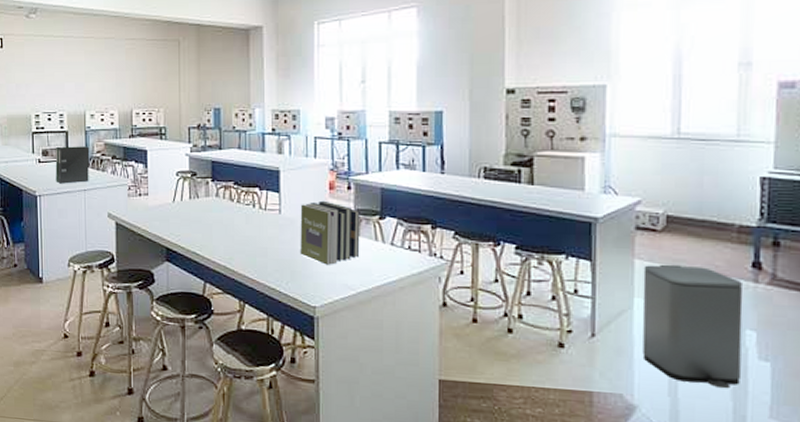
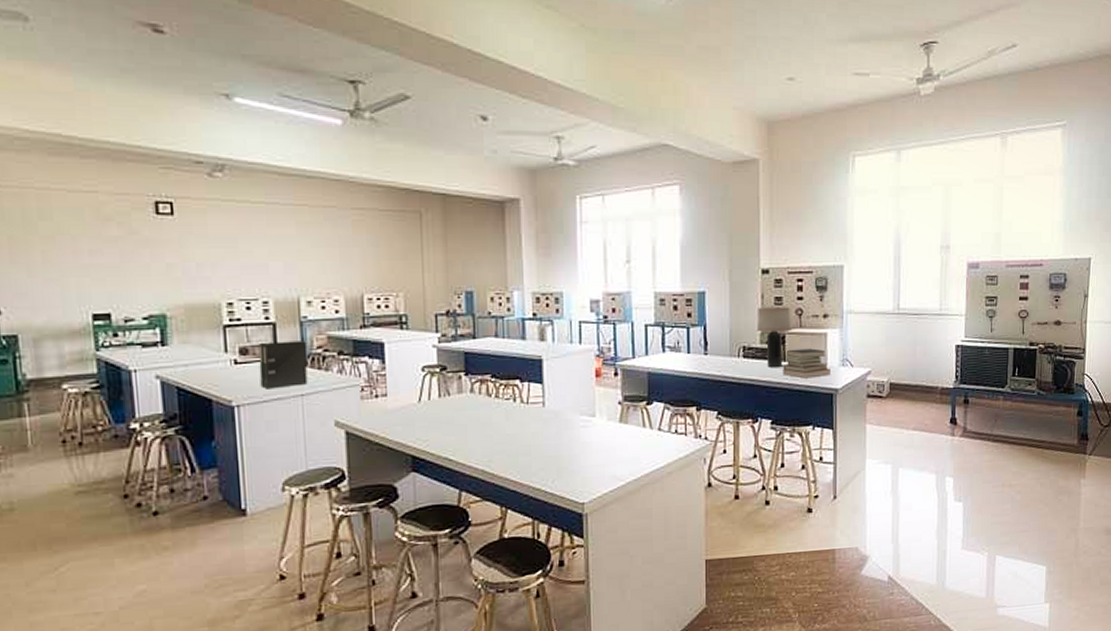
books: present [300,200,360,265] -> none [566,389,628,458]
table lamp: none [500,128,541,192] -> present [756,307,791,368]
books: none [530,172,589,204] -> present [783,348,830,379]
pedal bin: present [642,264,743,389] -> none [872,426,944,530]

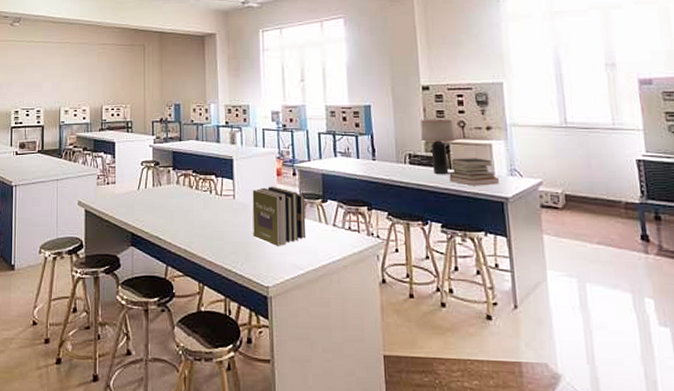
binder: present [258,341,308,389] -> none [31,139,63,174]
books: none [566,389,628,458] -> present [252,186,306,246]

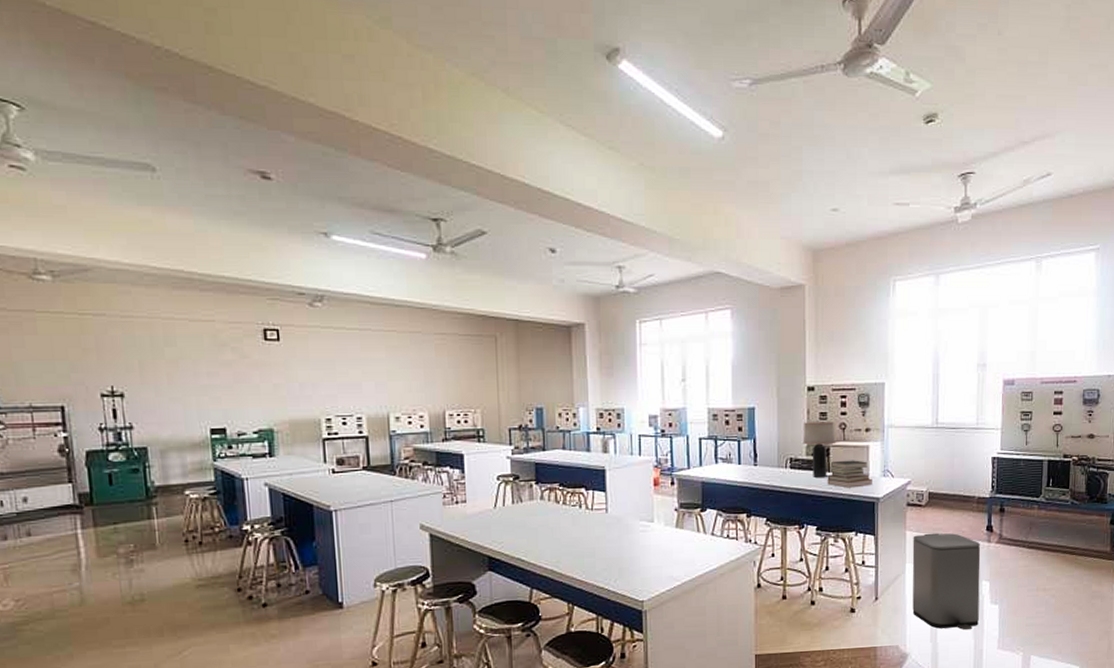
books: present [252,186,306,246] -> none [626,497,684,559]
pedal bin: none [551,238,647,355] -> present [912,533,981,631]

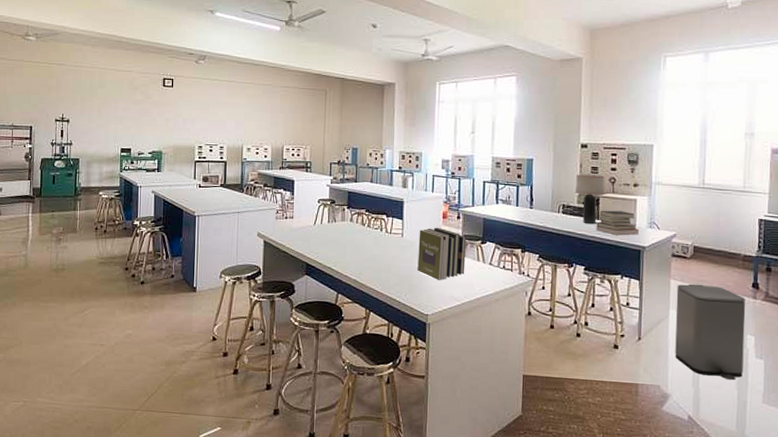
books: none [626,497,684,559] -> present [417,227,467,280]

